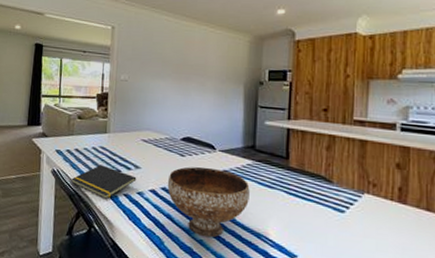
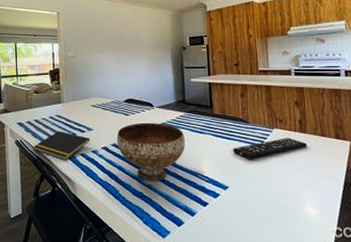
remote control: none [308,206,406,228] -> present [233,138,307,160]

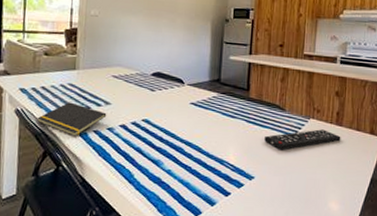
bowl: present [116,122,185,181] -> none [137,100,215,166]

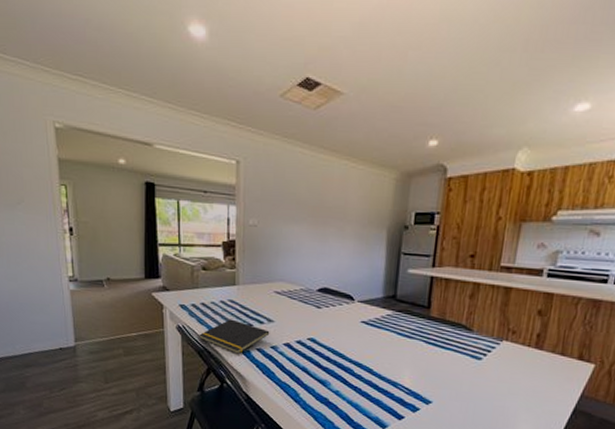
remote control: present [264,129,341,151] -> none [446,352,540,375]

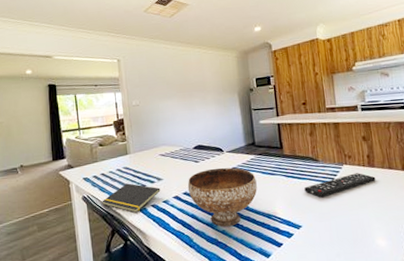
bowl: none [302,318,389,387] -> present [187,167,257,227]
remote control: none [446,352,540,375] -> present [304,173,376,198]

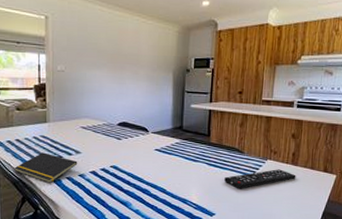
bowl: present [187,167,257,227] -> none [106,148,178,206]

